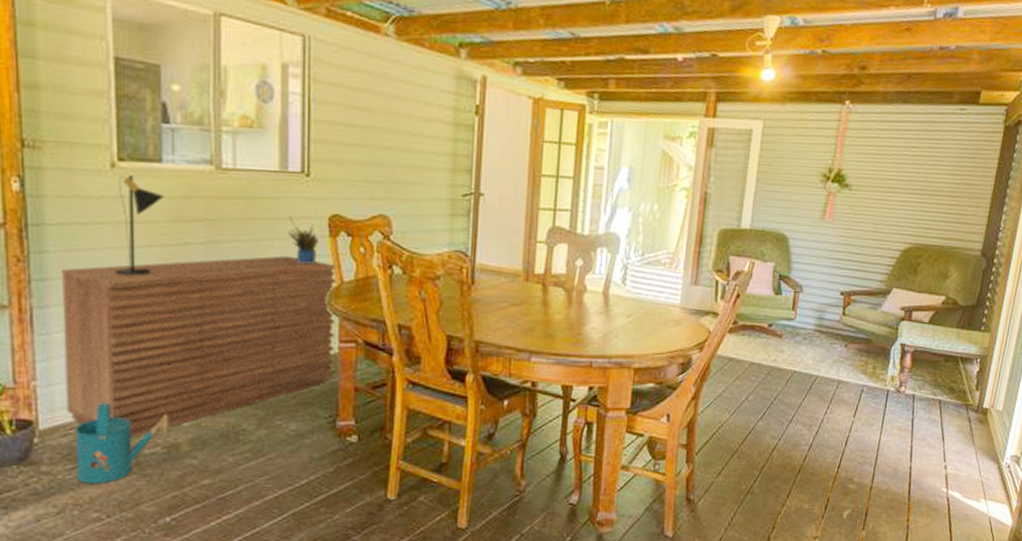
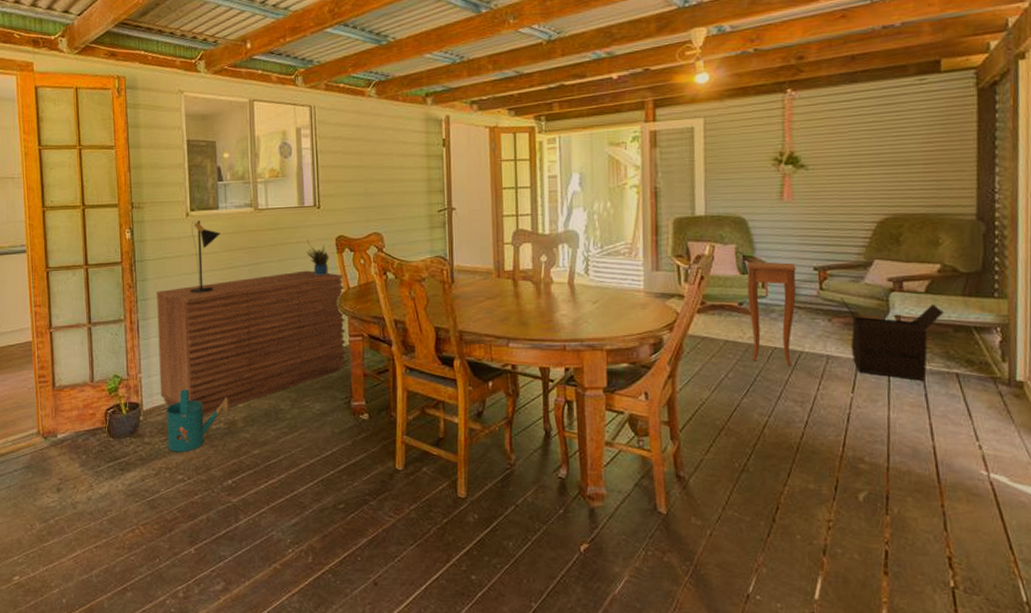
side table: none [772,282,825,389] -> present [746,262,796,365]
cardboard box: none [859,324,940,406] -> present [841,298,944,381]

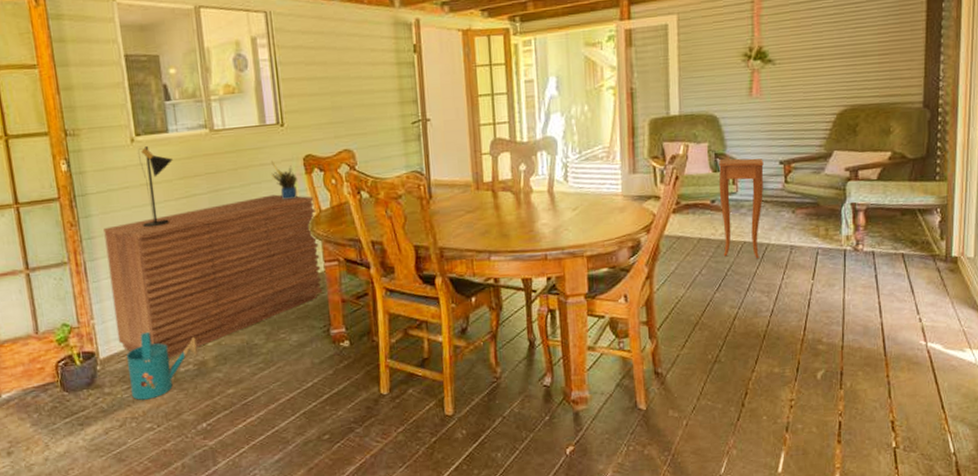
cardboard box: present [841,298,944,381] -> none [803,190,893,264]

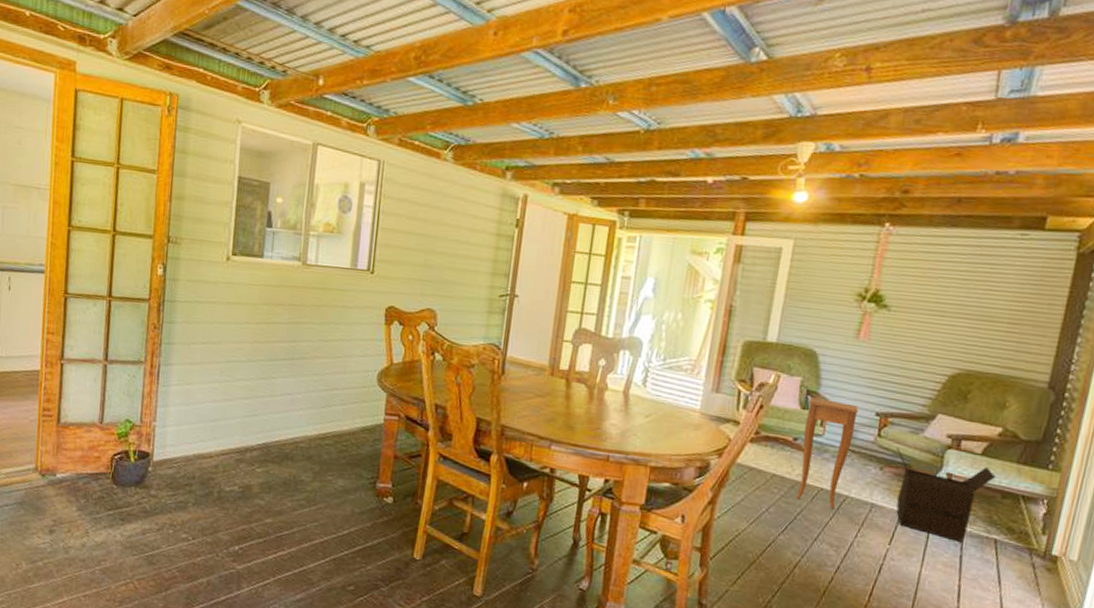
sideboard: present [103,194,322,358] -> none [174,336,389,475]
watering can: present [127,331,197,400] -> none [175,444,246,511]
table lamp: present [137,146,173,228] -> none [219,267,262,346]
potted plant: present [271,160,297,200] -> none [352,304,376,347]
cardboard box: none [803,190,893,264] -> present [896,448,996,542]

